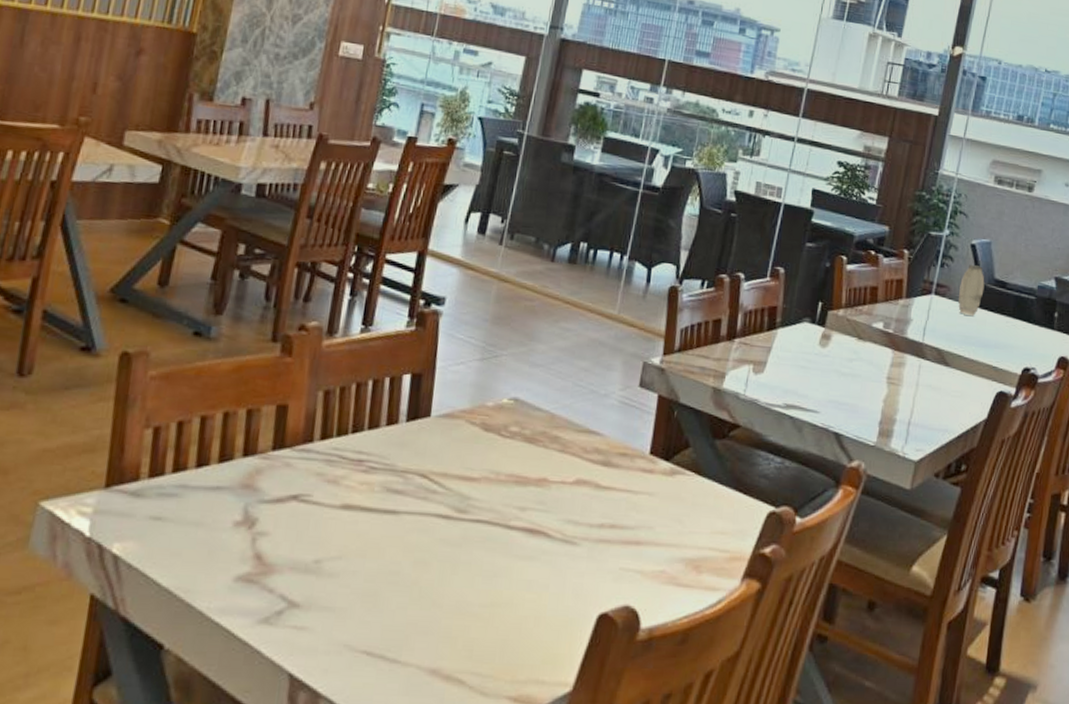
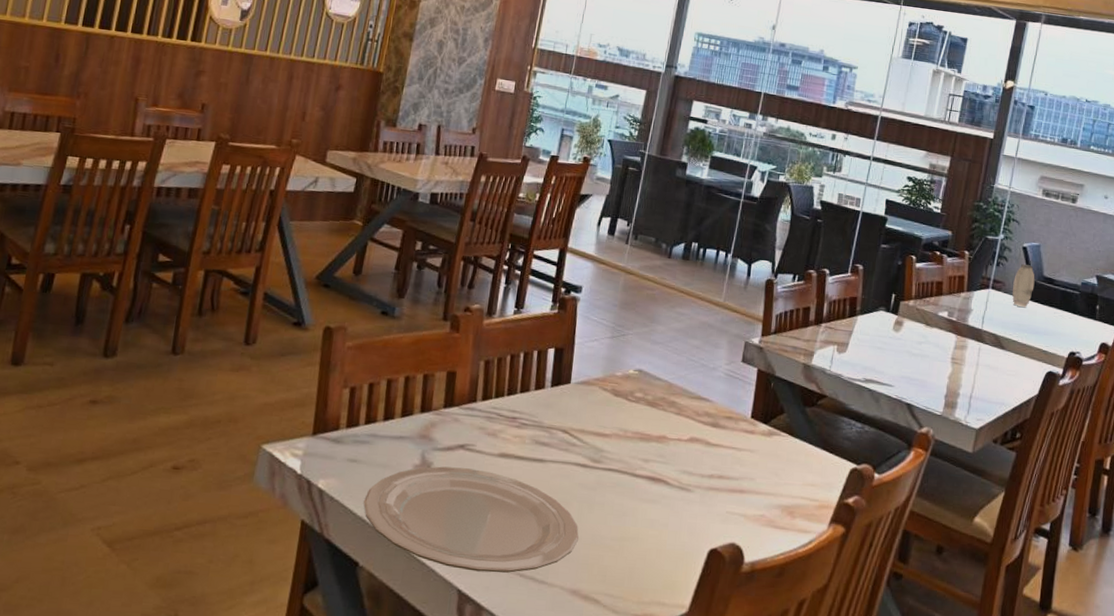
plate: none [170,522,440,652] -> present [363,466,579,573]

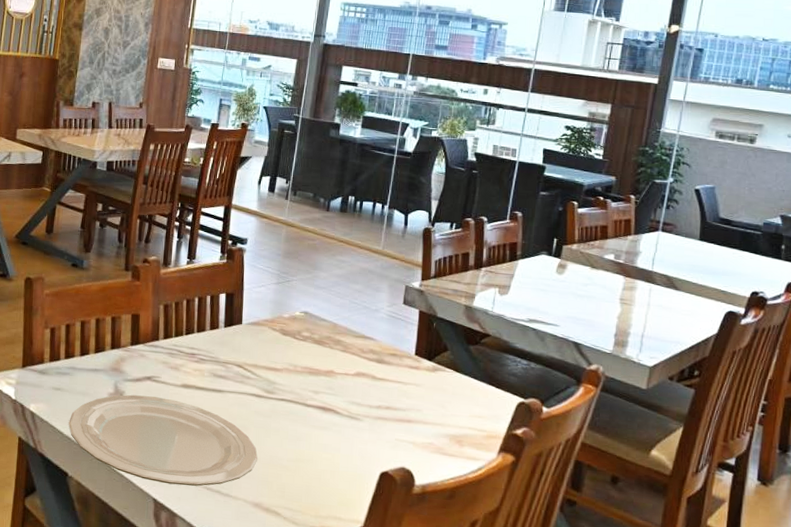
vase: present [1012,264,1035,308] -> none [685,206,710,249]

